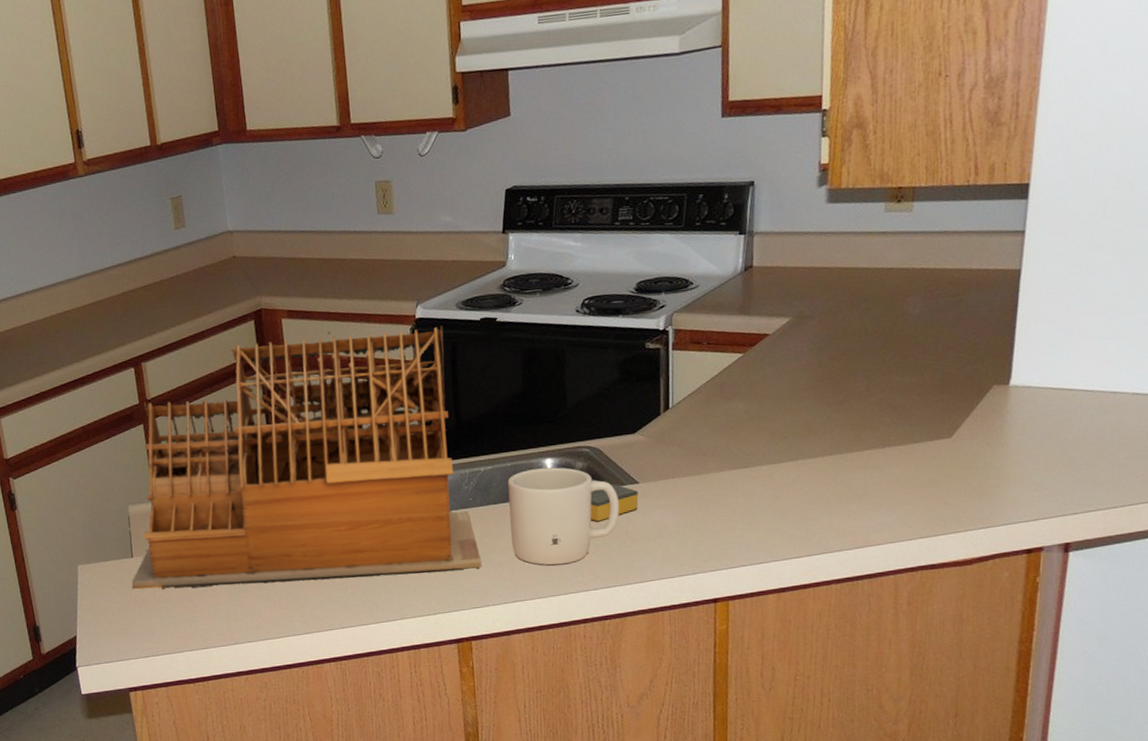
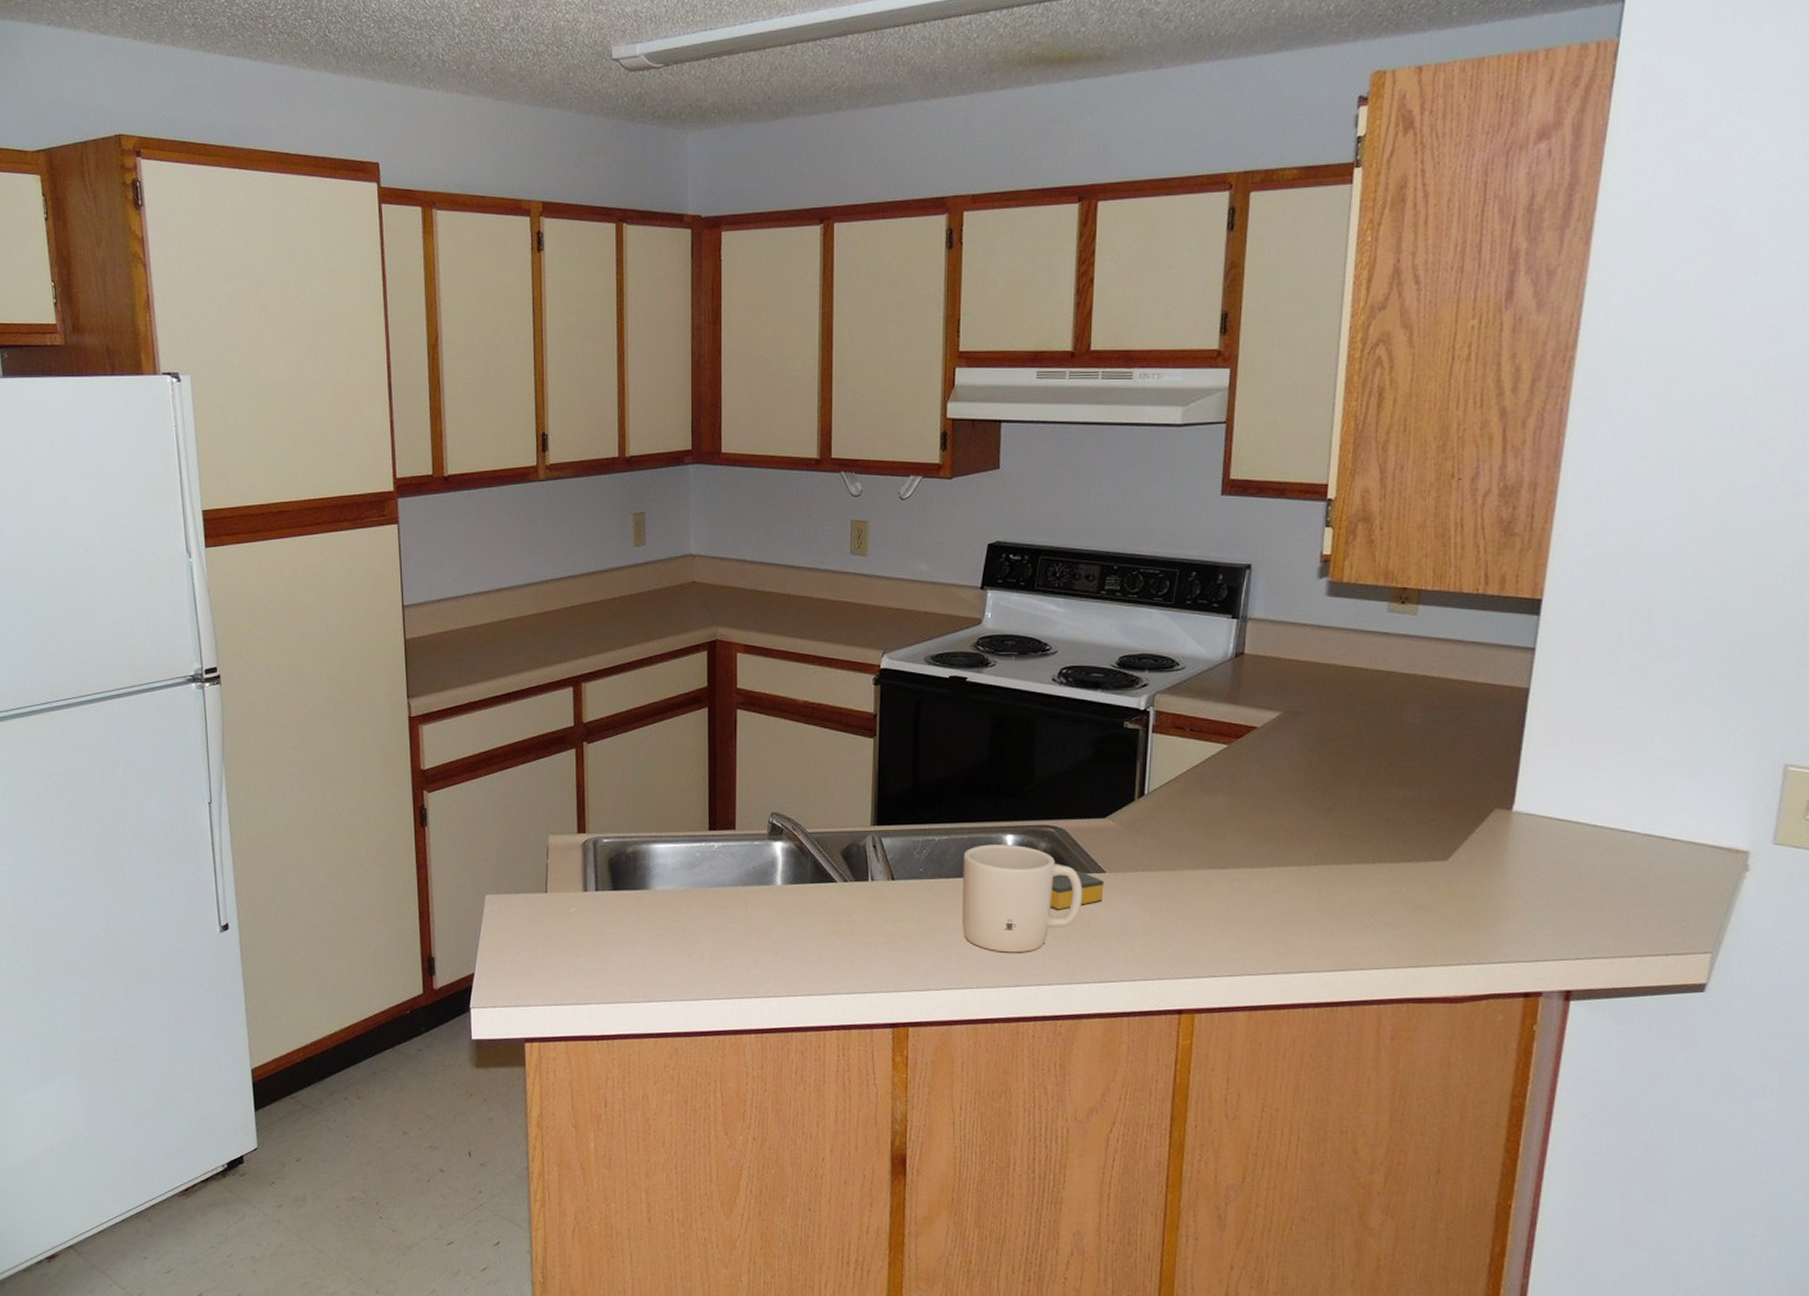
architectural model: present [131,325,482,590] -> none [541,672,927,947]

